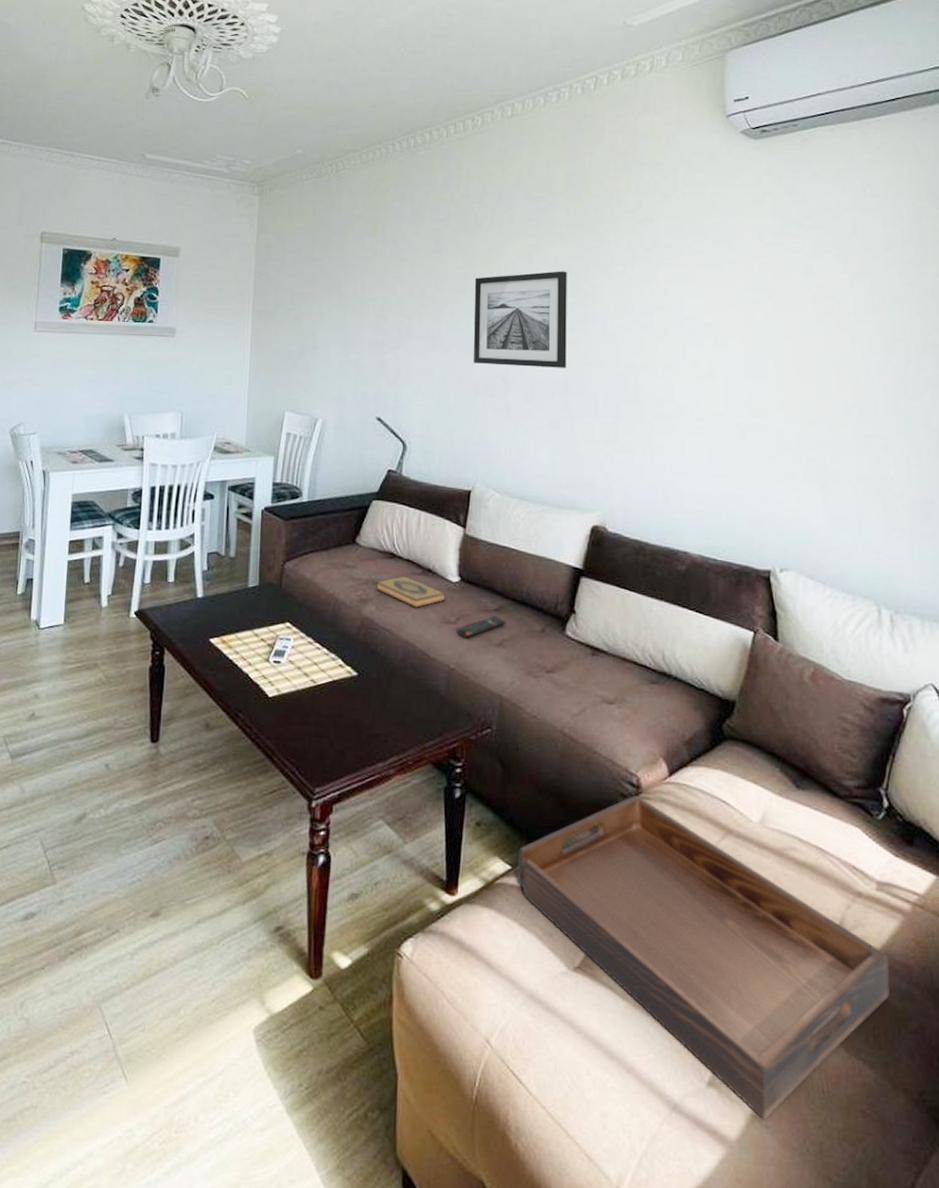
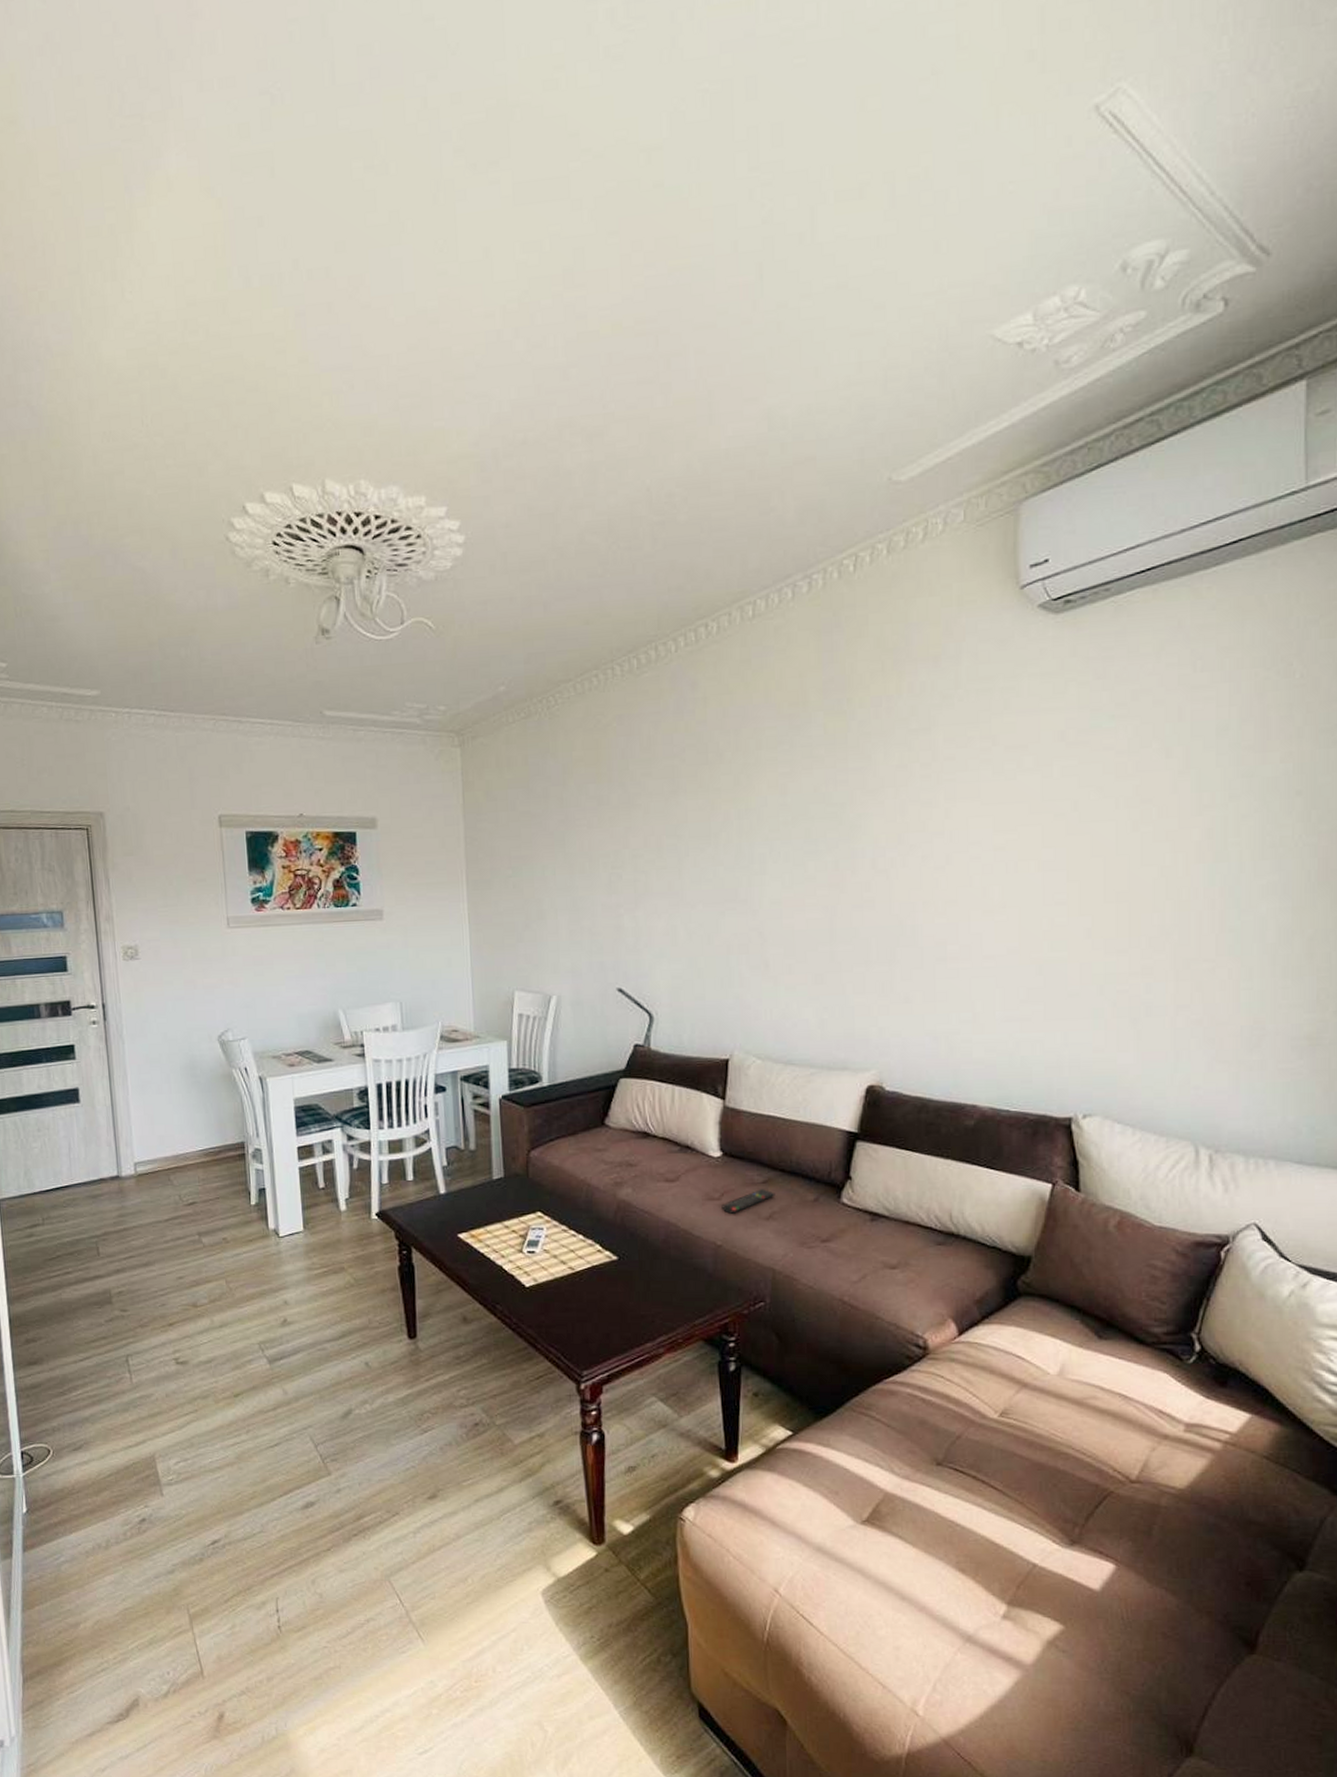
hardback book: present [376,576,446,608] -> none [630,1155,708,1187]
wall art: present [473,271,567,368] -> none [719,800,832,918]
serving tray: present [518,796,889,1119] -> none [799,1357,1195,1645]

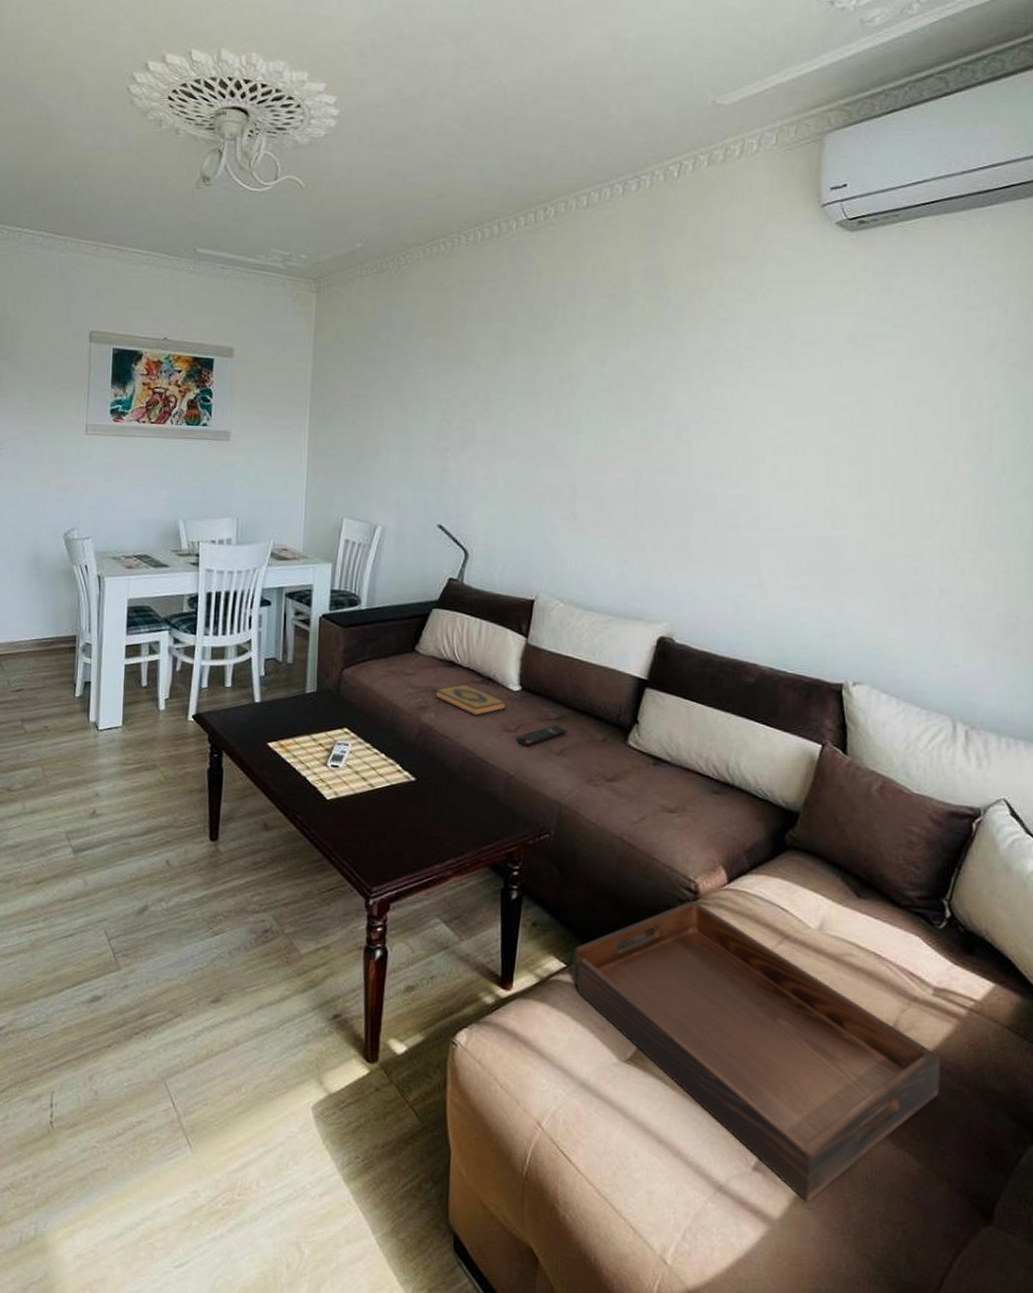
hardback book: none [630,1155,708,1187] -> present [435,684,507,716]
serving tray: none [799,1357,1195,1645] -> present [572,901,941,1202]

